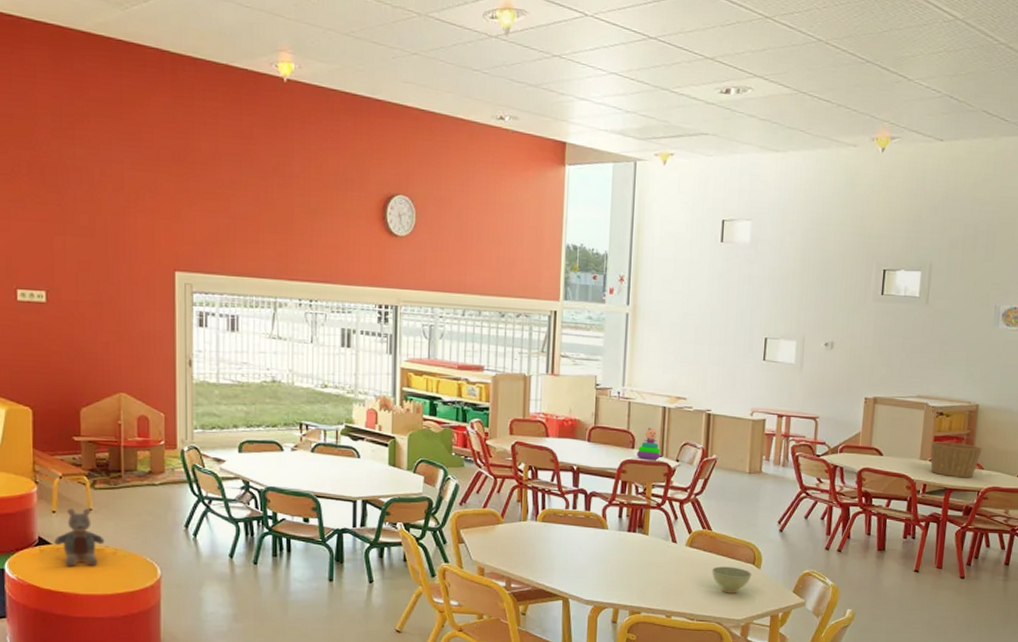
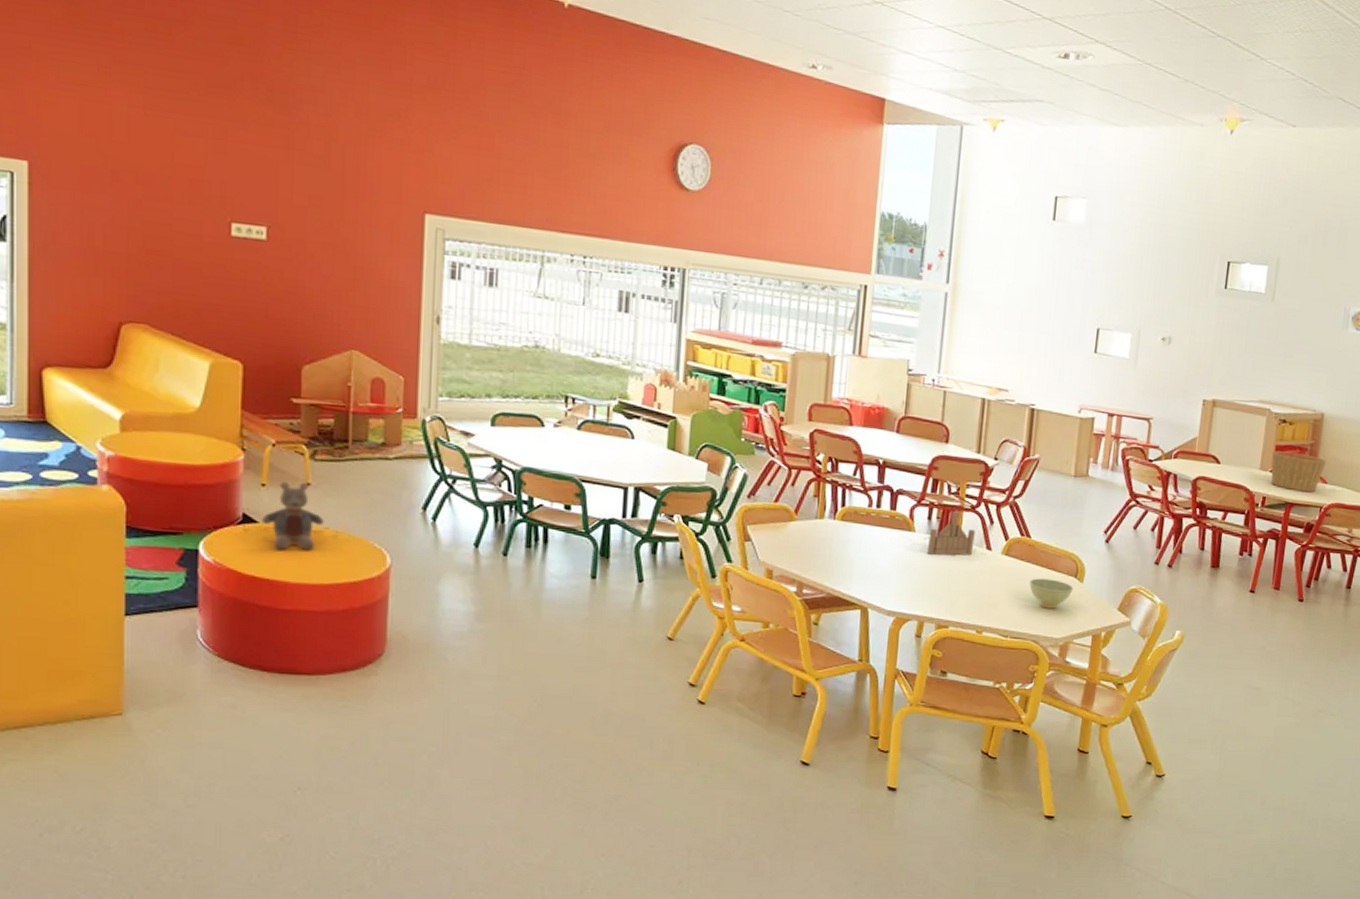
toy building blocks: none [620,509,661,549] -> present [927,511,975,556]
stacking toy: present [637,427,661,461] -> none [951,420,978,458]

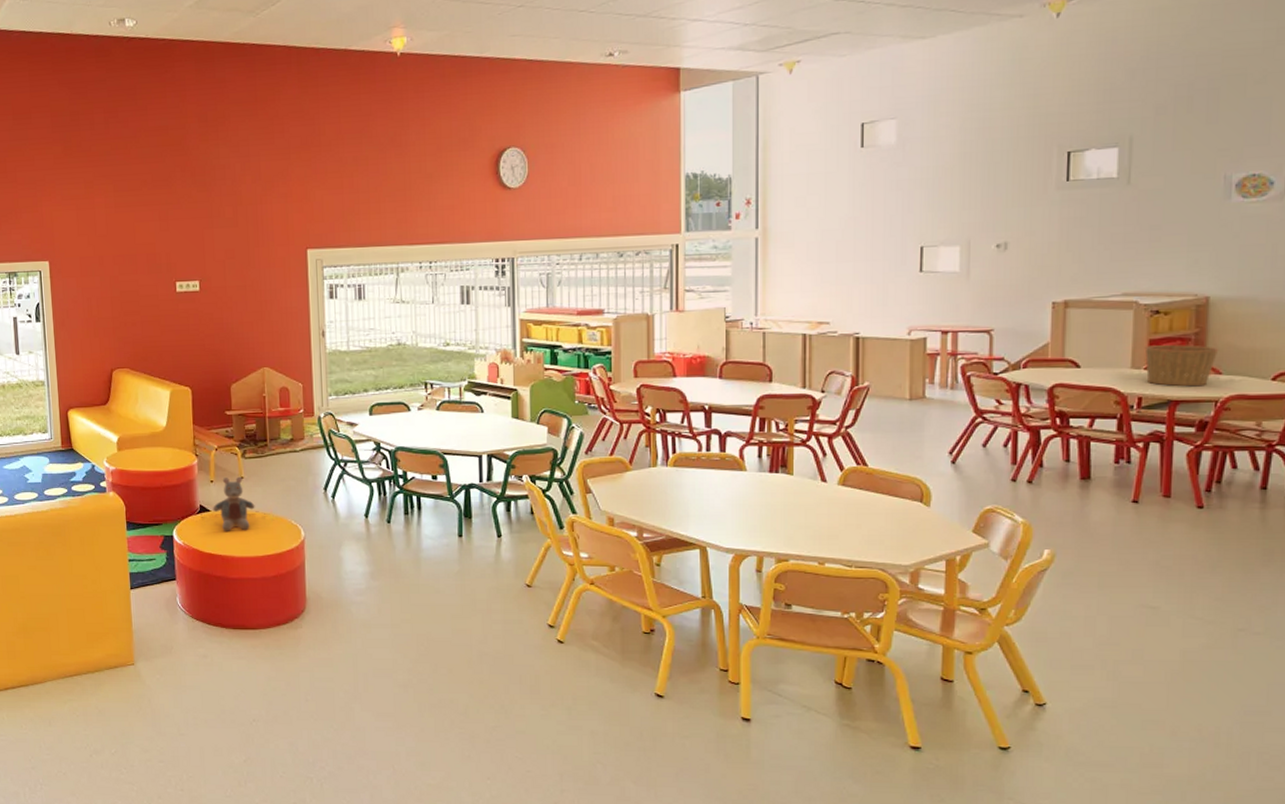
toy building blocks: present [927,511,975,556] -> none [761,447,808,491]
bowl: present [1029,578,1074,609] -> none [871,506,920,536]

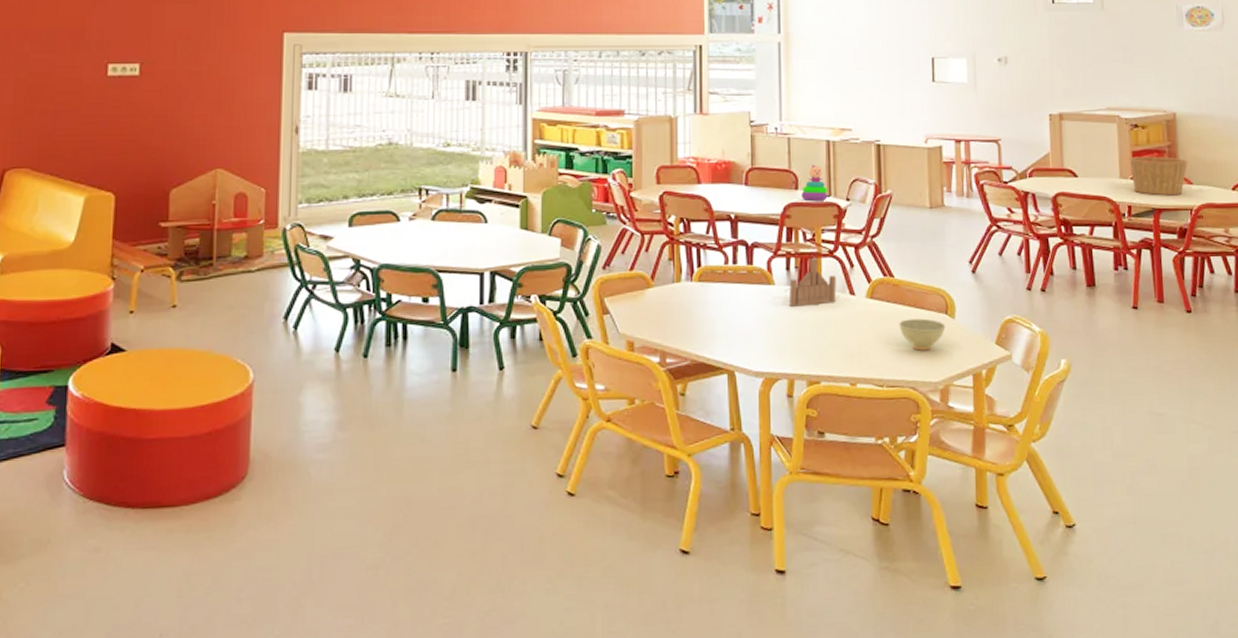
stuffed animal: present [213,476,255,531] -> none [129,304,189,377]
toy building blocks: none [761,447,808,491] -> present [789,258,837,307]
stacking toy: none [775,358,803,394] -> present [801,164,828,202]
bowl: none [871,506,920,536] -> present [899,318,946,351]

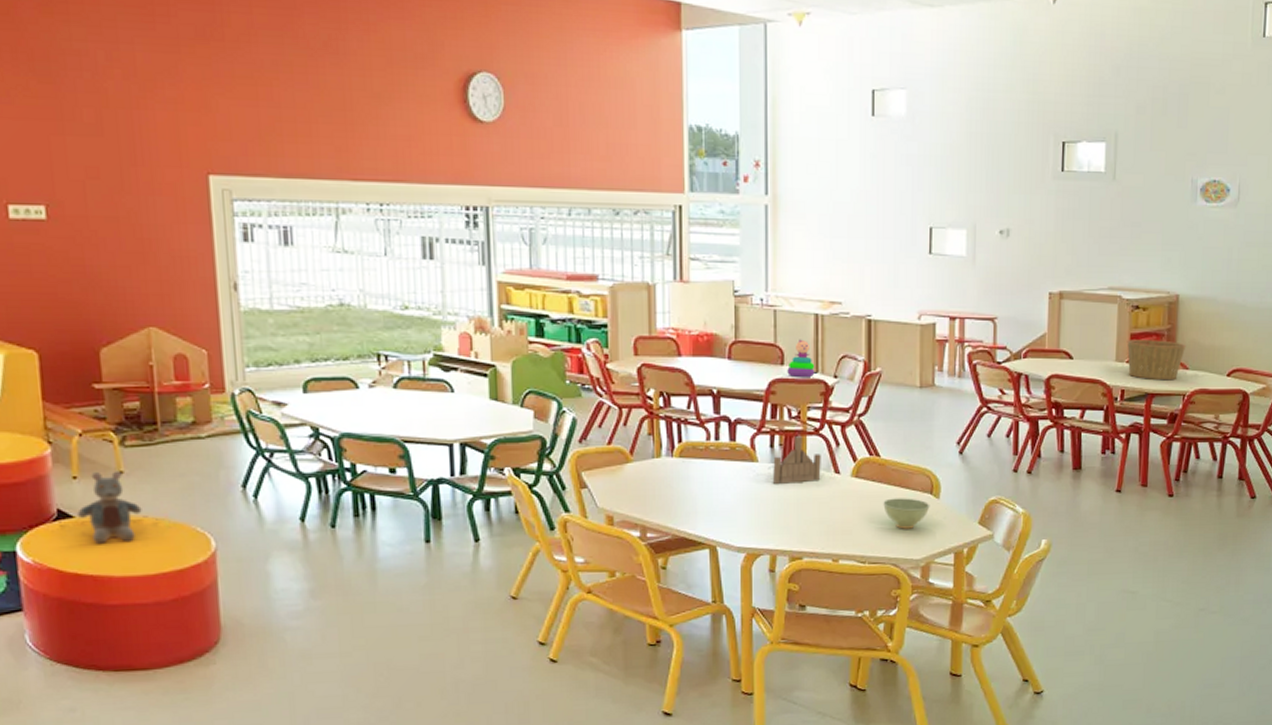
stuffed animal: none [129,304,189,377] -> present [77,470,142,544]

